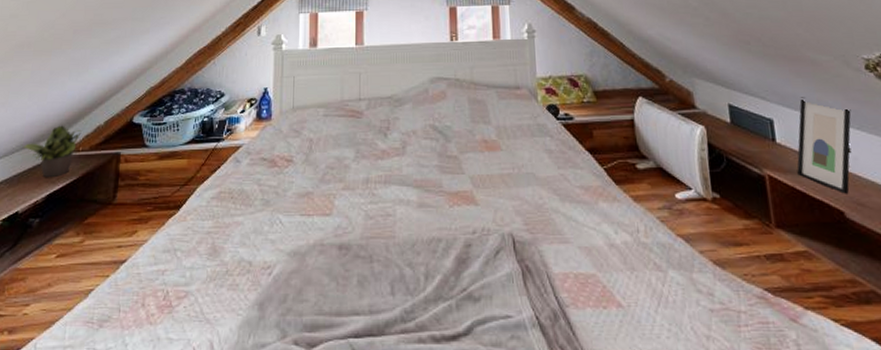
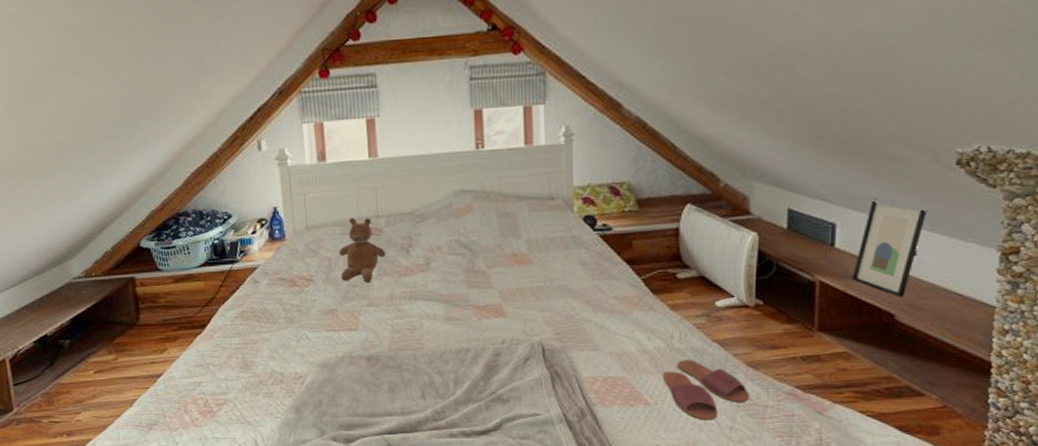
potted plant: present [22,125,82,177] -> none [34,252,91,302]
teddy bear: none [320,100,364,165] -> present [339,217,386,283]
slippers: none [632,256,721,327] -> present [662,360,749,420]

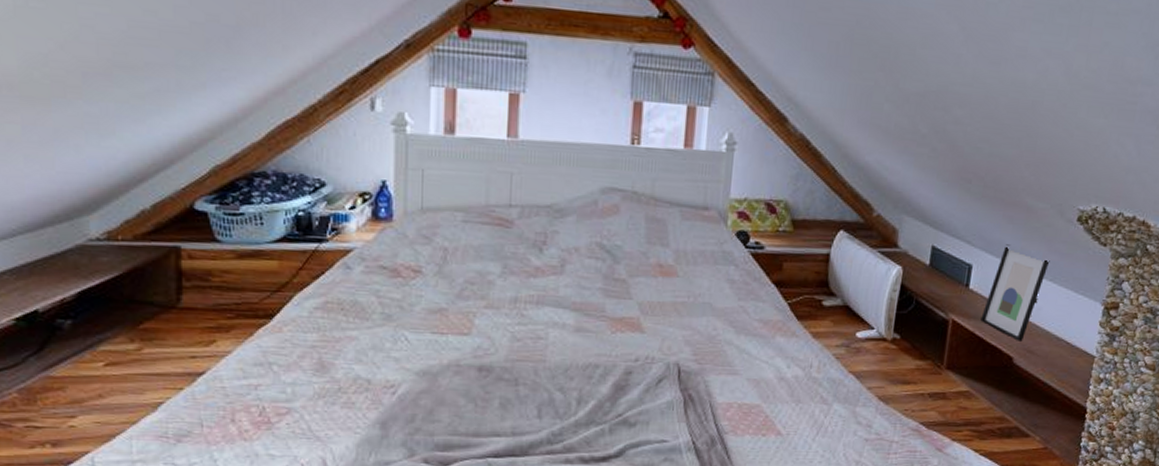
teddy bear: present [339,217,386,283] -> none [457,203,514,281]
slippers: present [662,360,749,420] -> none [797,390,878,454]

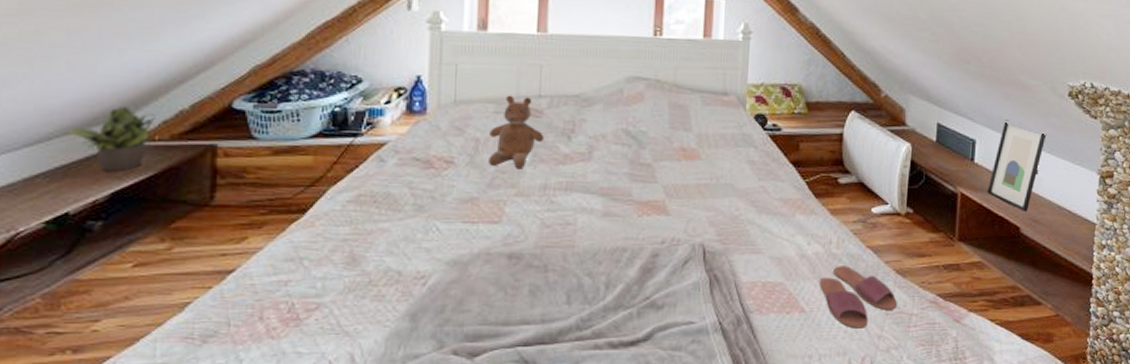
potted plant: none [28,204,118,270] -> present [65,106,156,171]
teddy bear: none [457,203,514,281] -> present [489,95,544,169]
slippers: none [797,390,878,454] -> present [819,266,897,329]

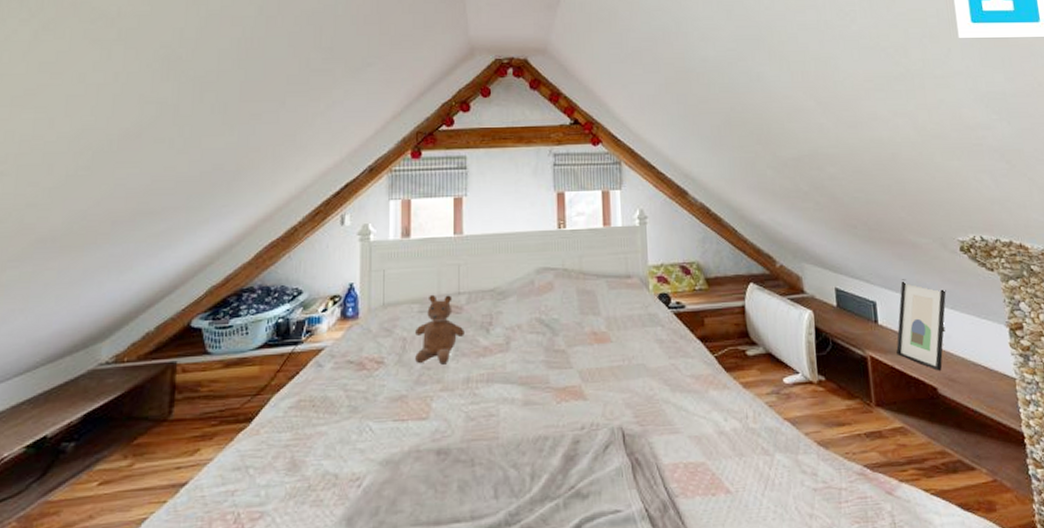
potted plant: present [65,106,156,171] -> none [49,333,126,394]
slippers: present [819,266,897,329] -> none [740,440,824,508]

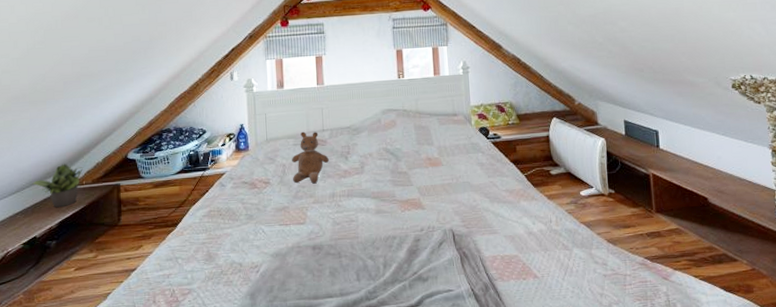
potted plant: none [49,333,126,394] -> present [32,164,83,207]
picture frame: present [896,279,947,371] -> none [674,112,719,185]

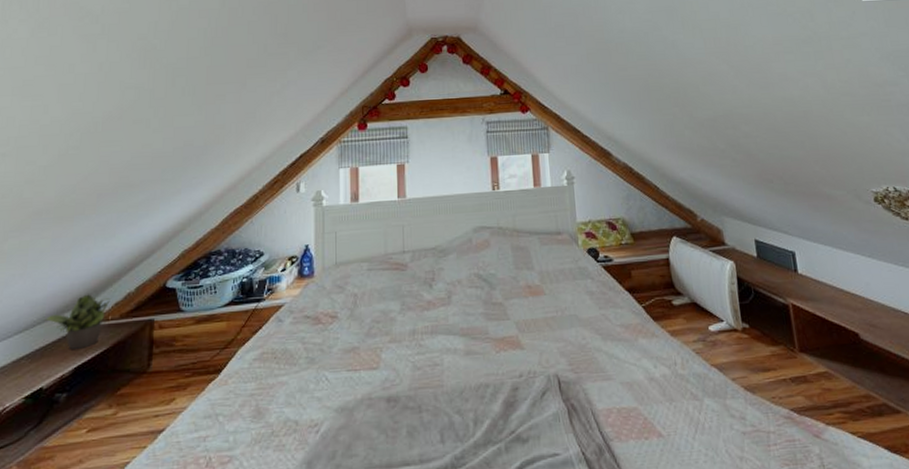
teddy bear: present [292,131,329,184] -> none [365,253,410,318]

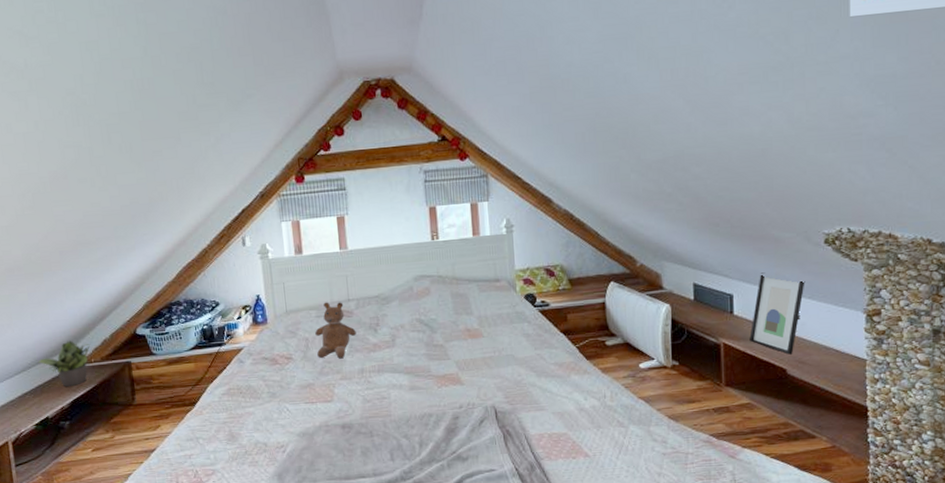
teddy bear: none [365,253,410,318] -> present [315,302,356,359]
picture frame: none [817,230,864,317] -> present [749,272,805,355]

